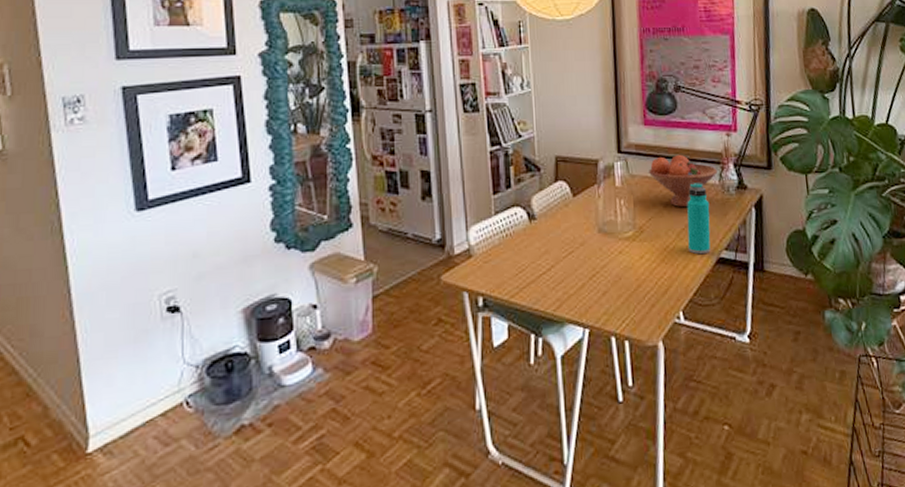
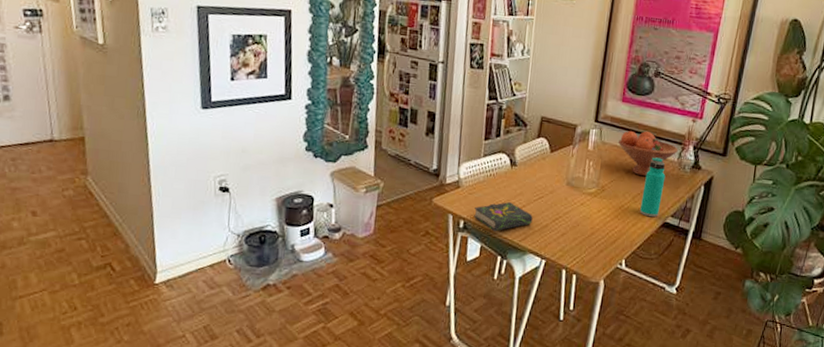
book: none [494,263,566,304] -> present [474,201,533,232]

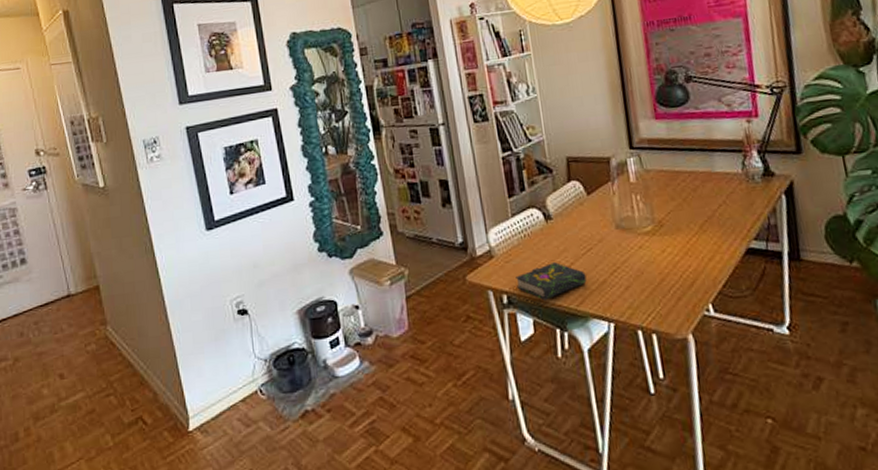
fruit bowl: present [618,131,678,176] -> none [664,145,740,199]
water bottle: present [639,157,666,218] -> none [708,172,738,246]

